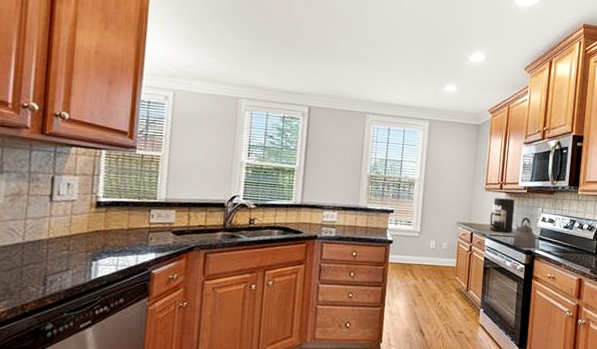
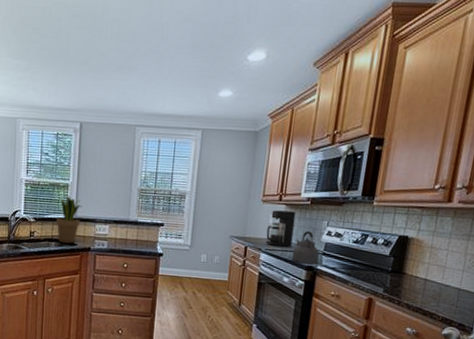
potted plant: none [279,180,309,232] -> present [56,195,82,244]

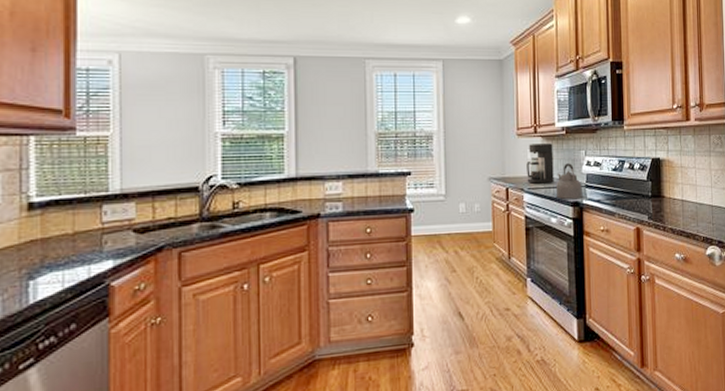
potted plant: present [56,195,82,244] -> none [269,149,305,212]

